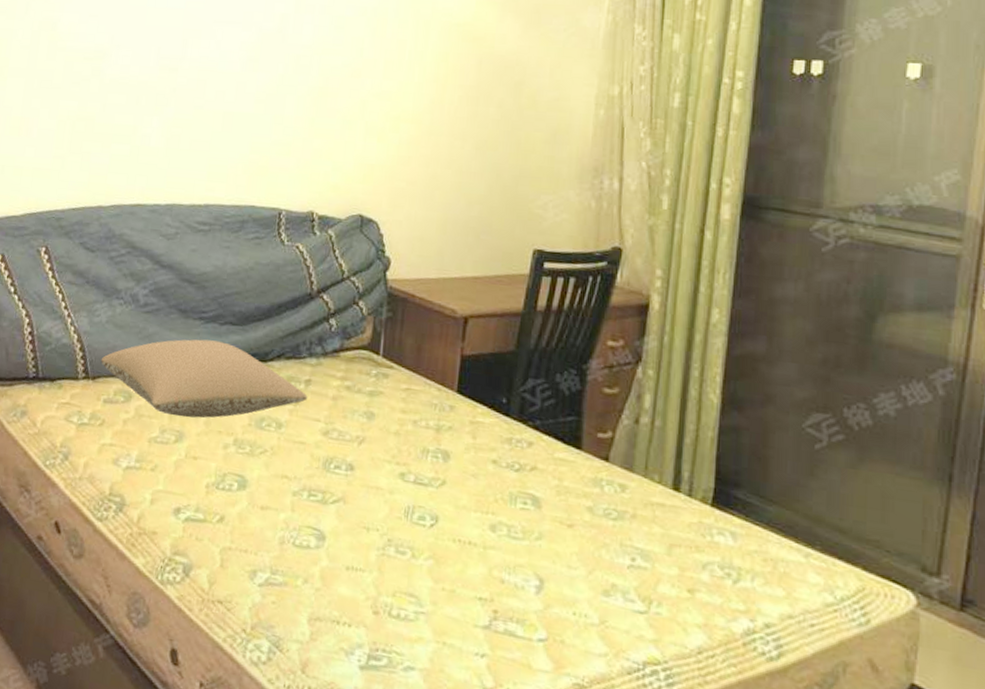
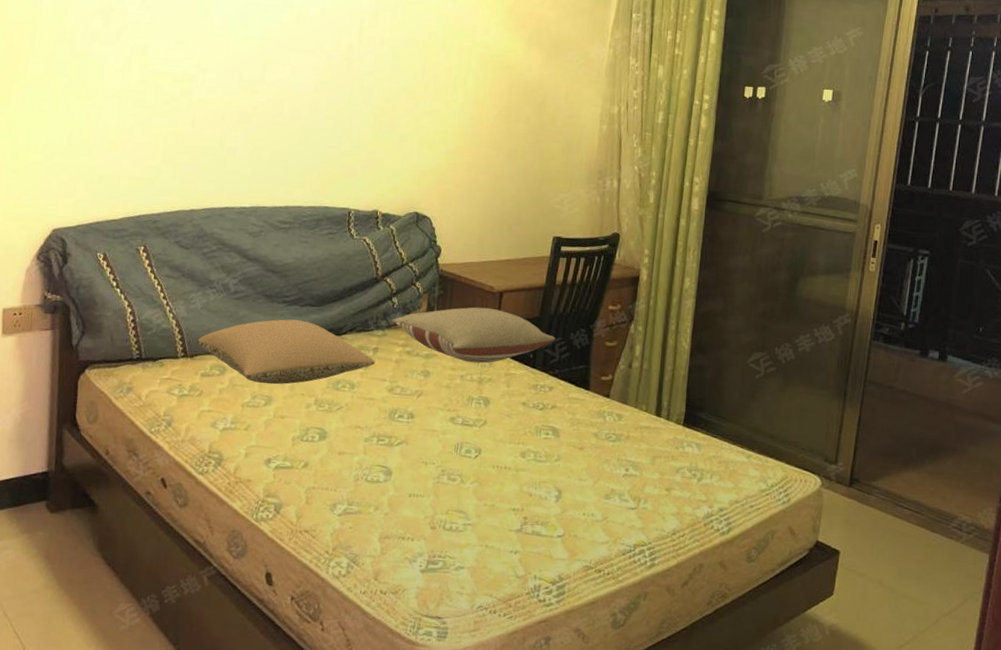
pillow: none [327,334,536,407] -> present [391,307,555,364]

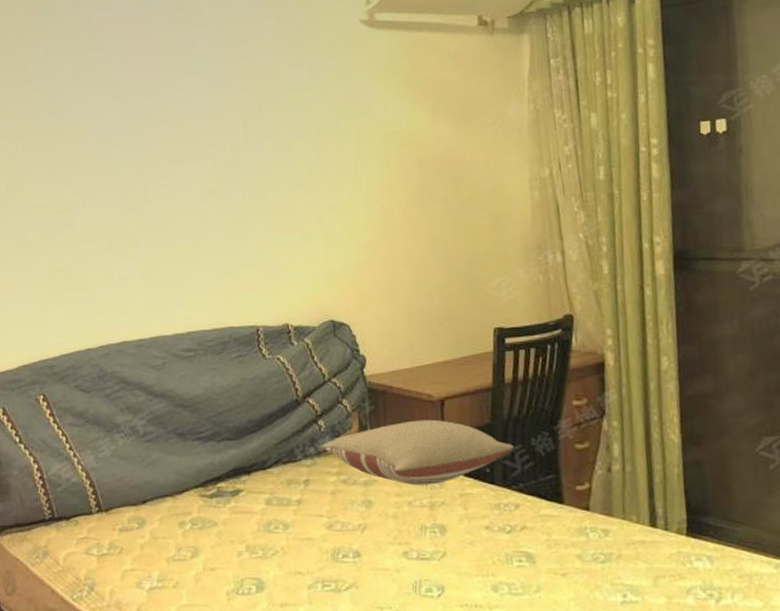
pillow: present [197,319,376,385] -> none [111,457,309,534]

